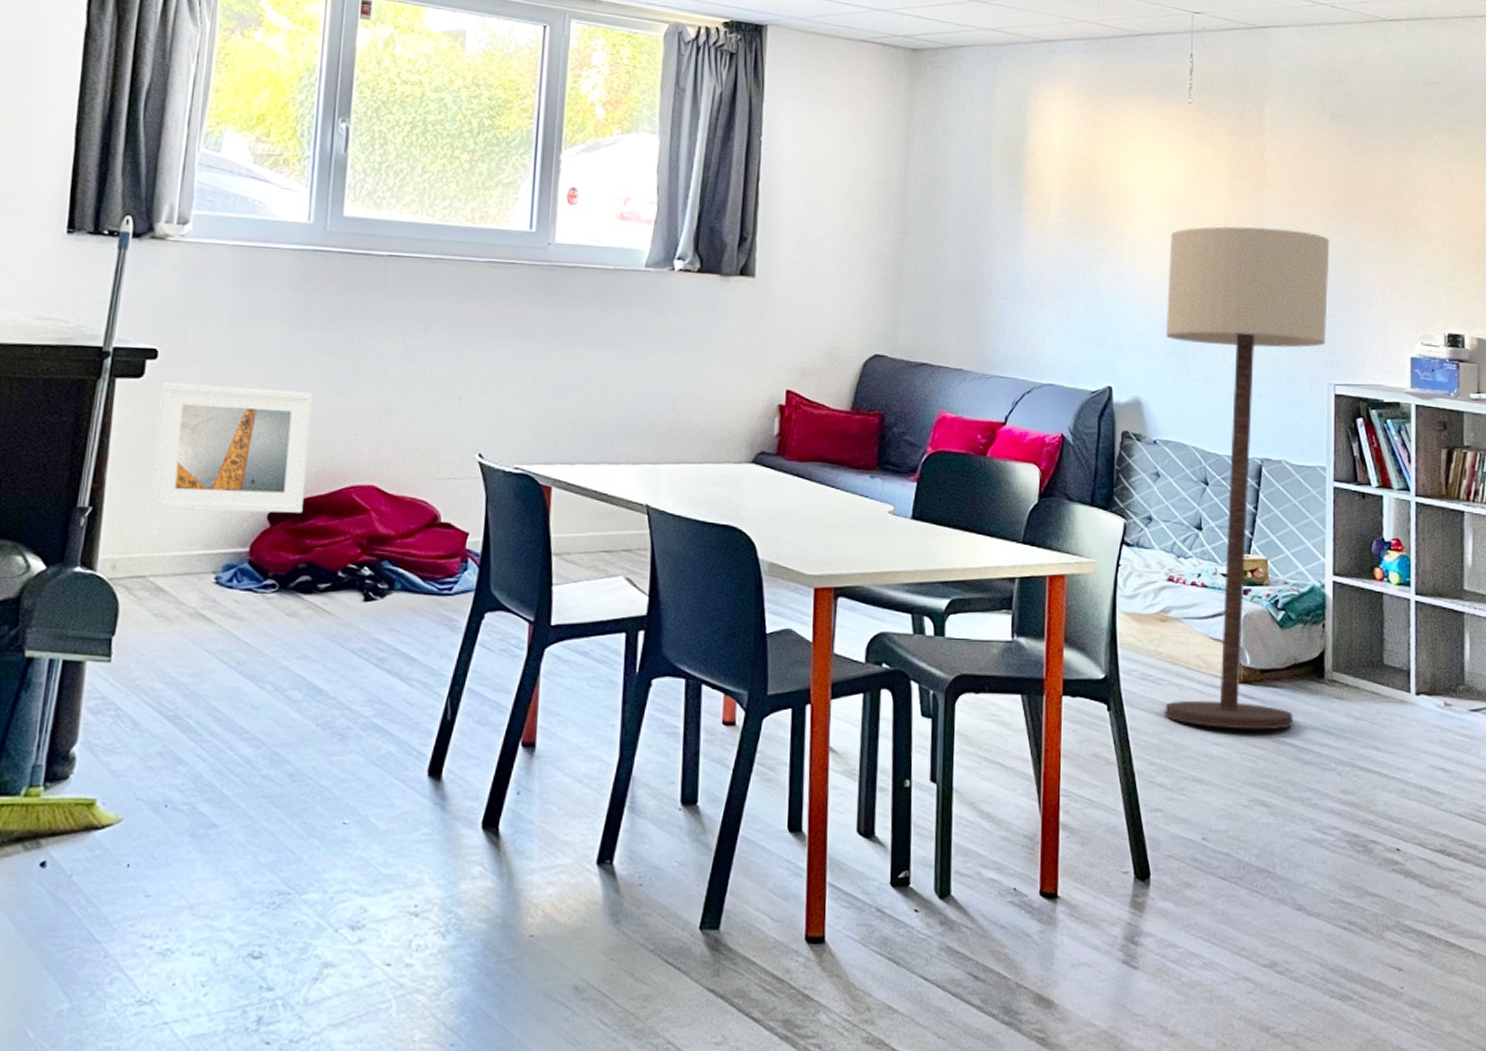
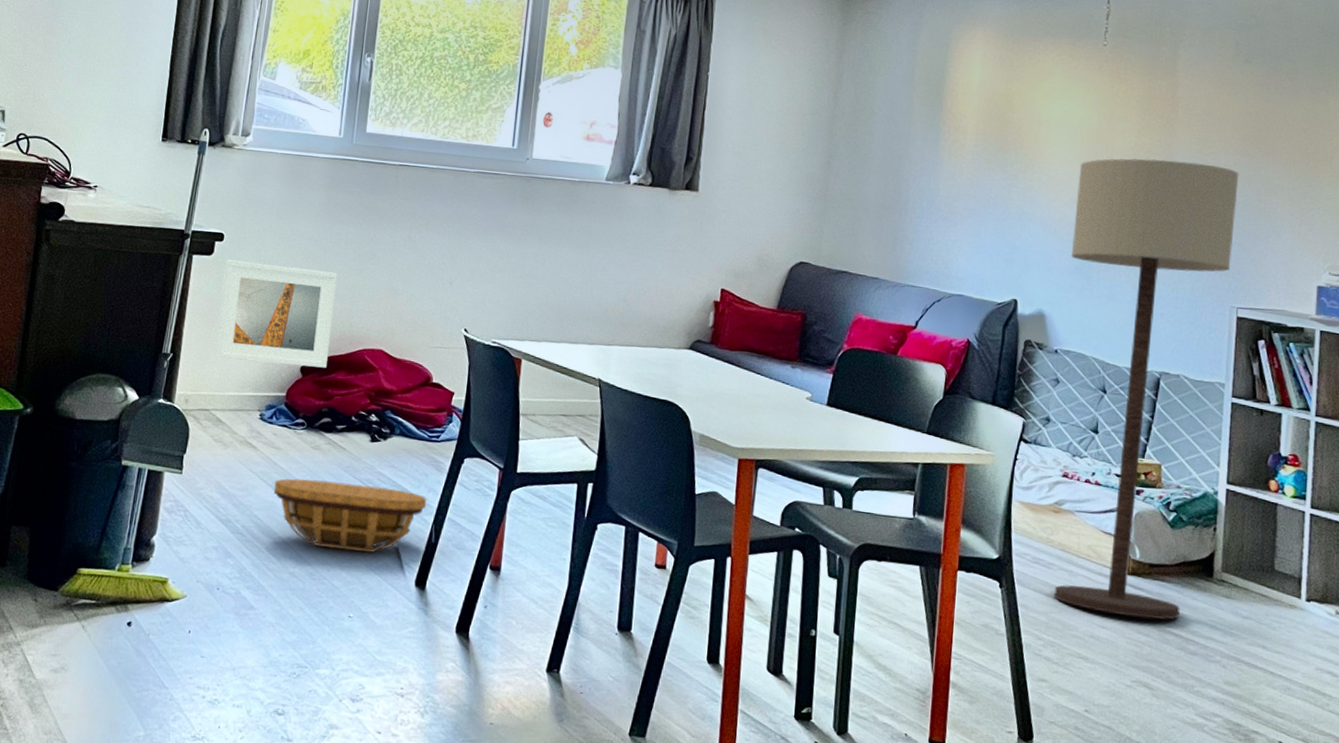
basket: none [237,654,440,741] -> present [273,478,427,553]

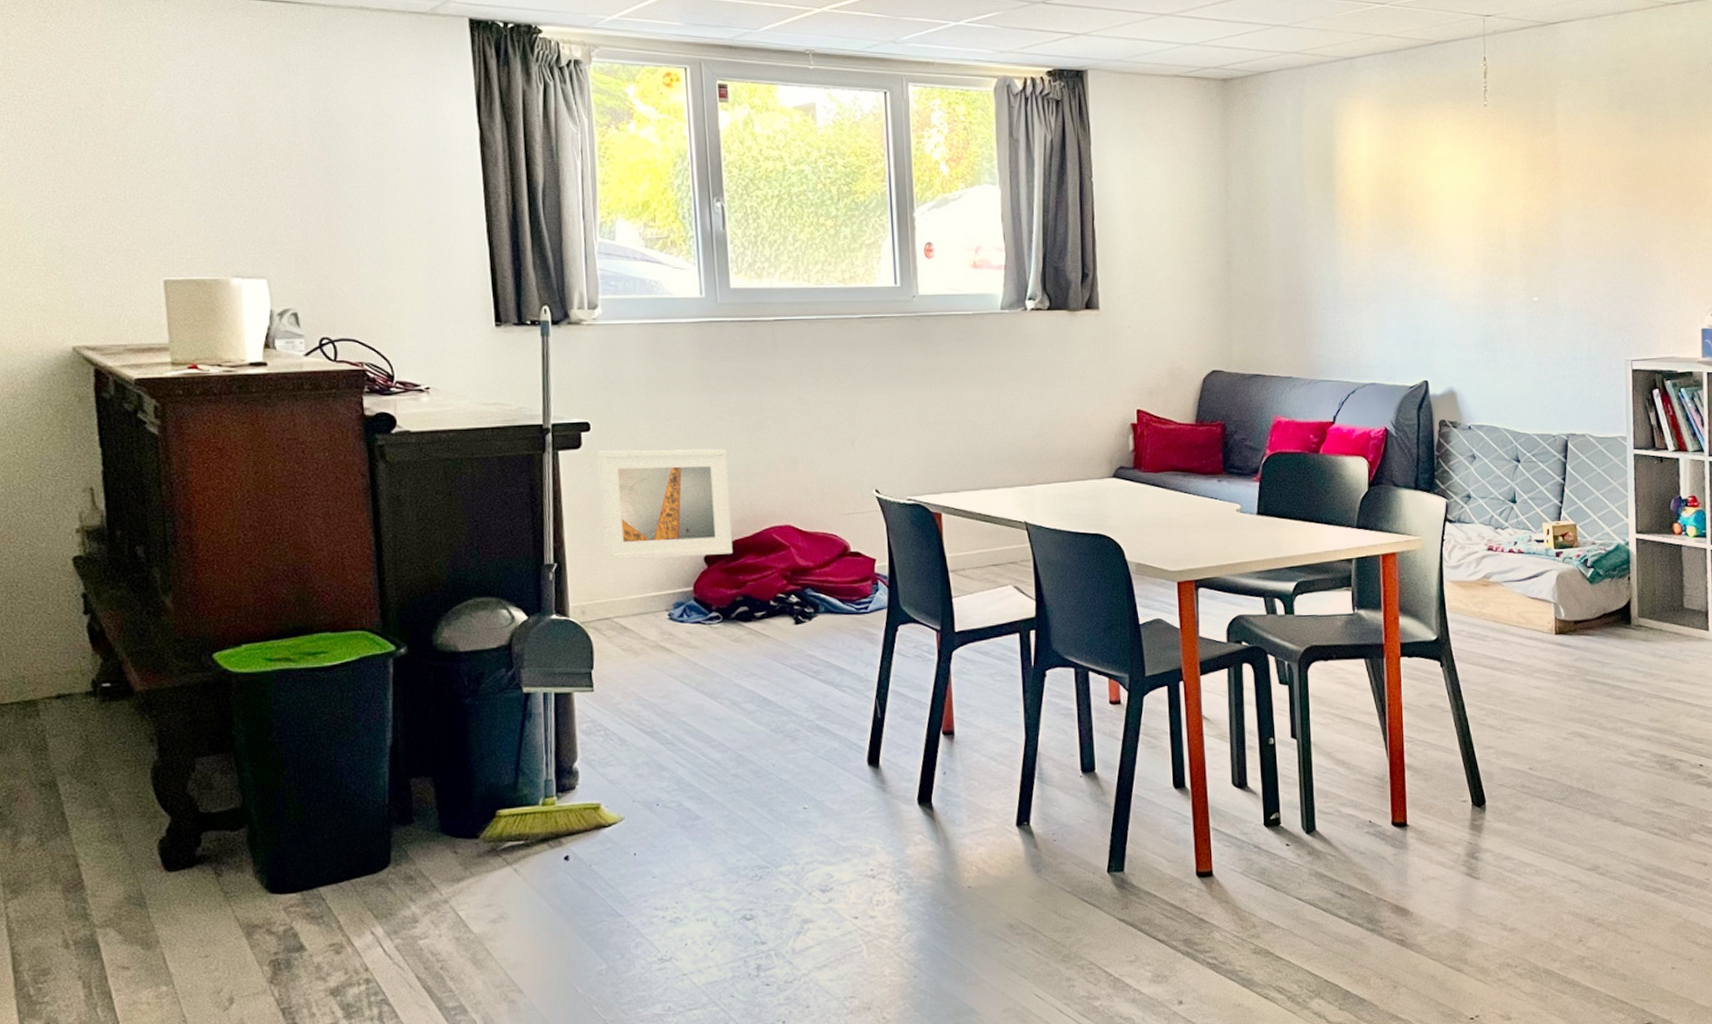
basket: present [273,478,427,553] -> none [698,669,866,742]
floor lamp: present [1054,158,1239,620] -> none [1473,219,1623,674]

